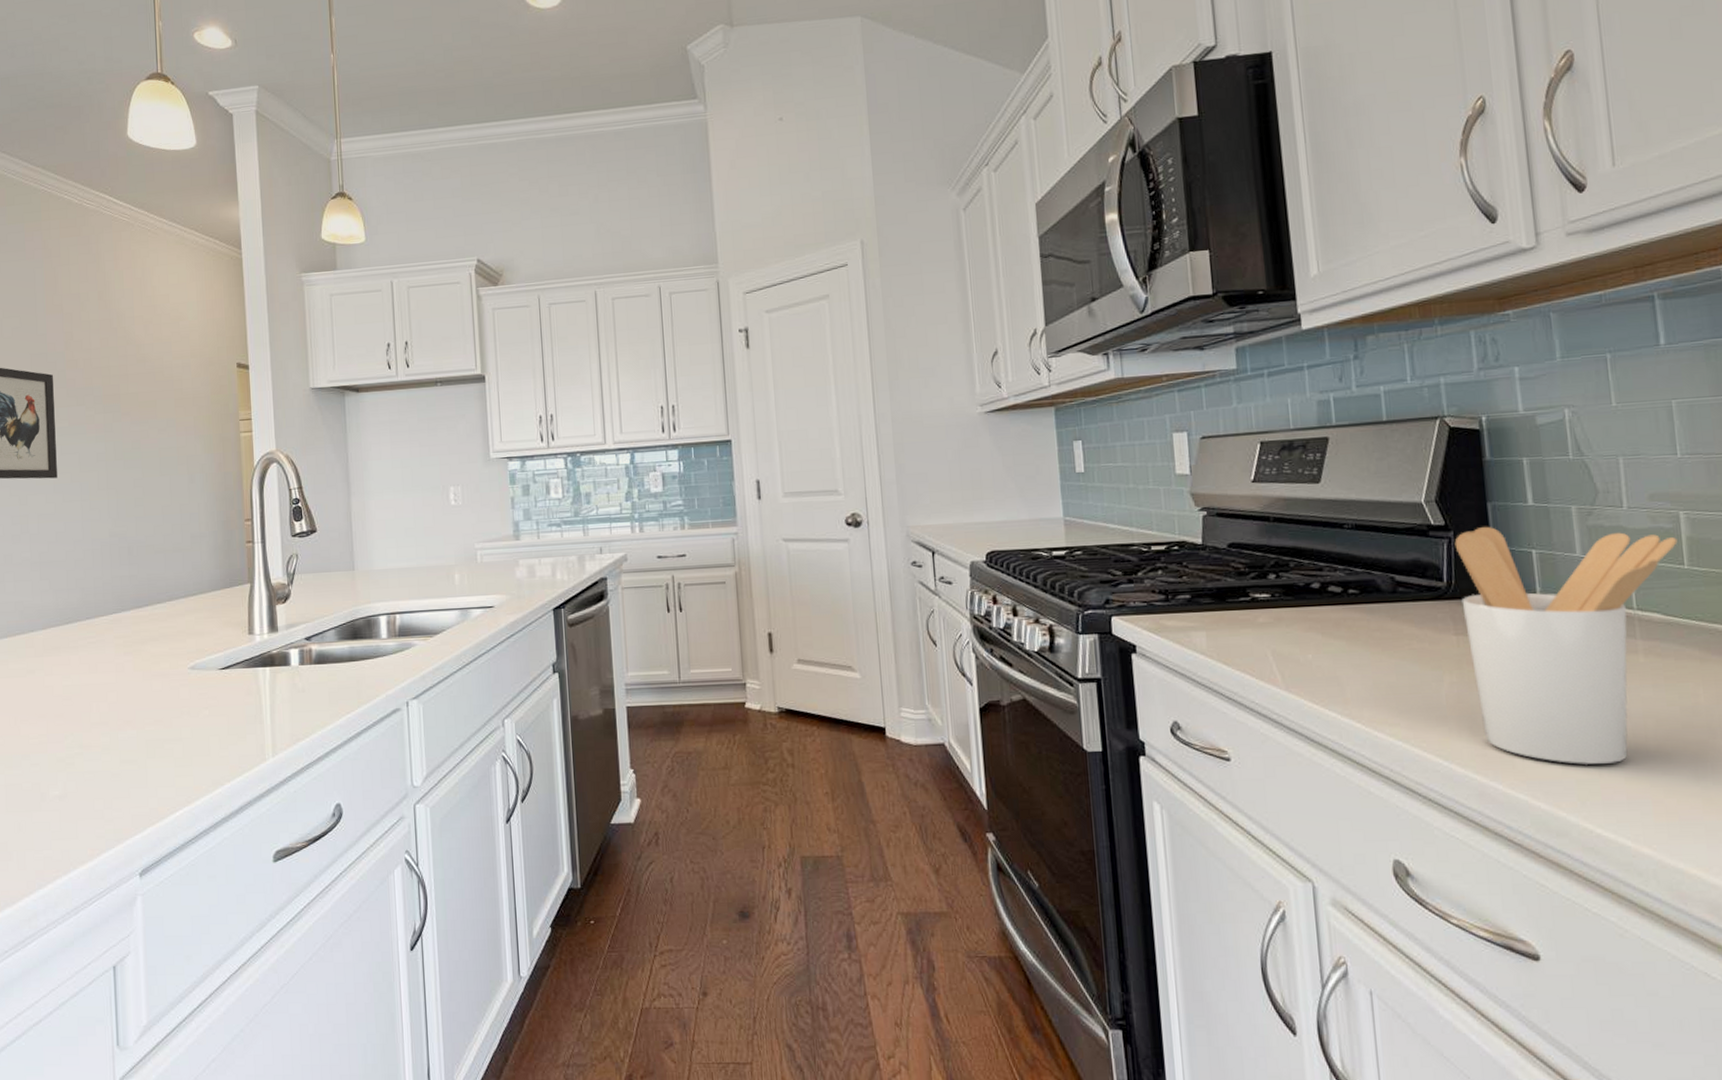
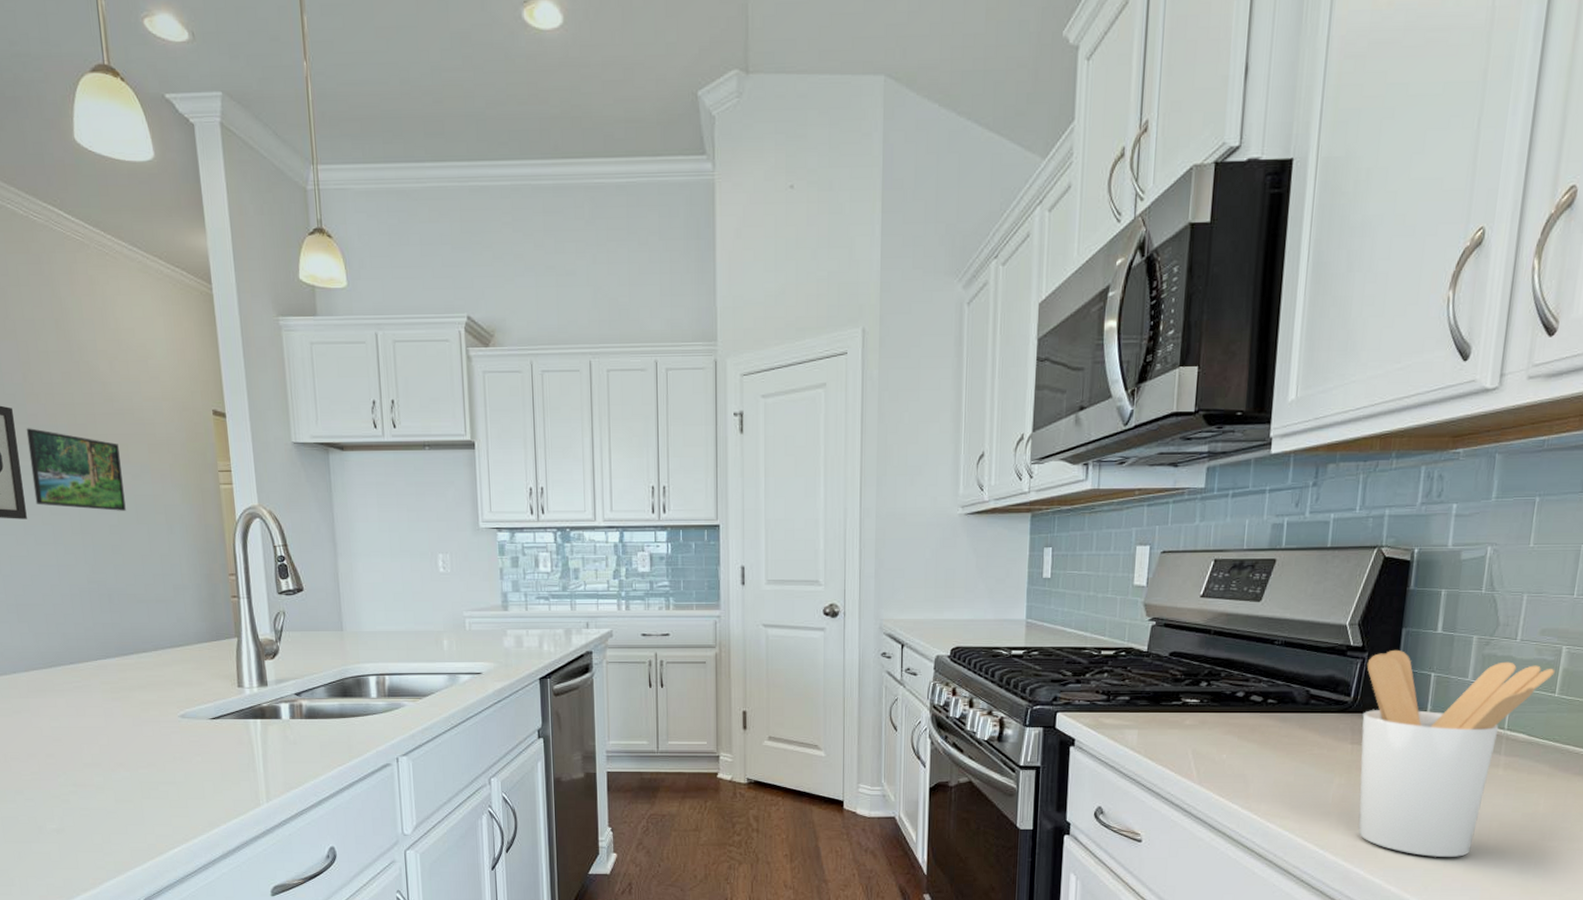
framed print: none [64,392,150,465] -> present [26,428,126,511]

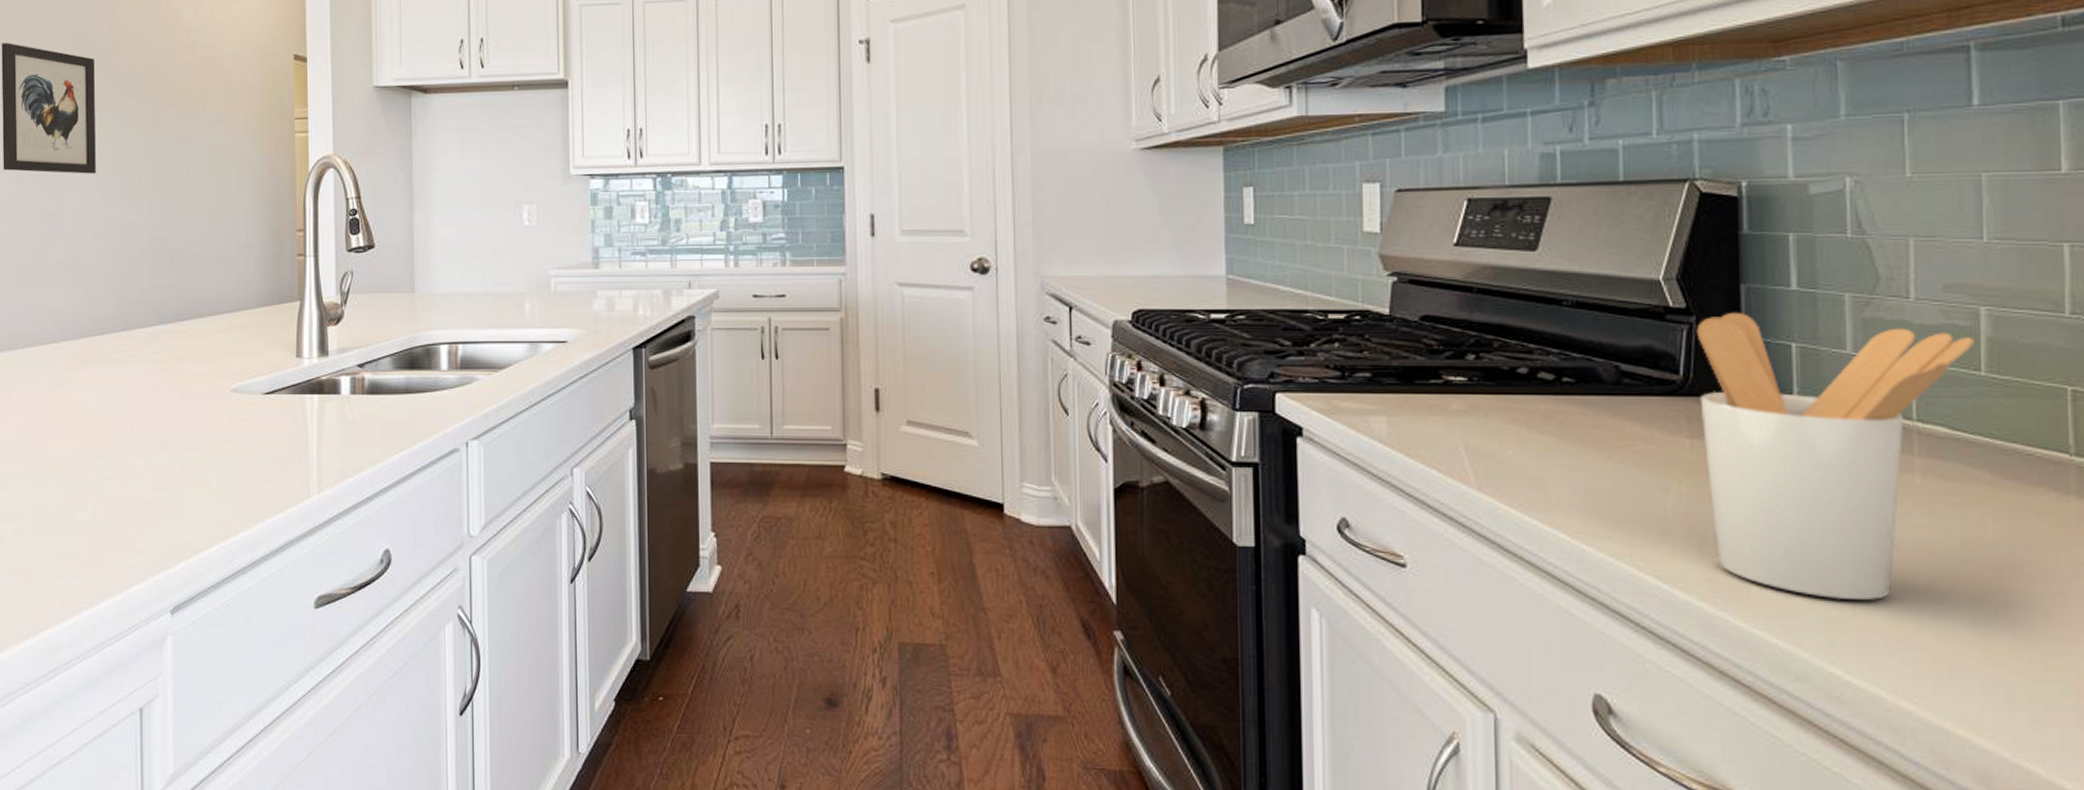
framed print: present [26,428,126,511] -> none [105,78,196,163]

